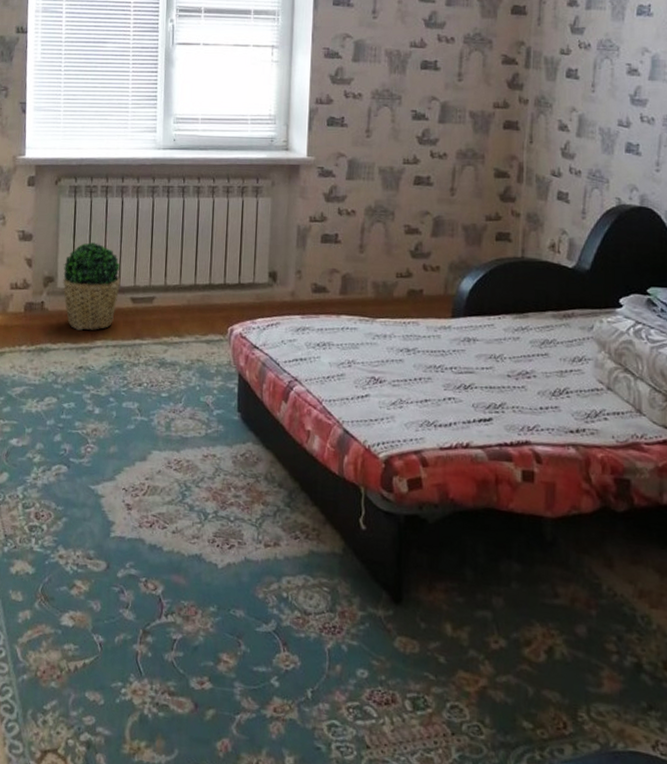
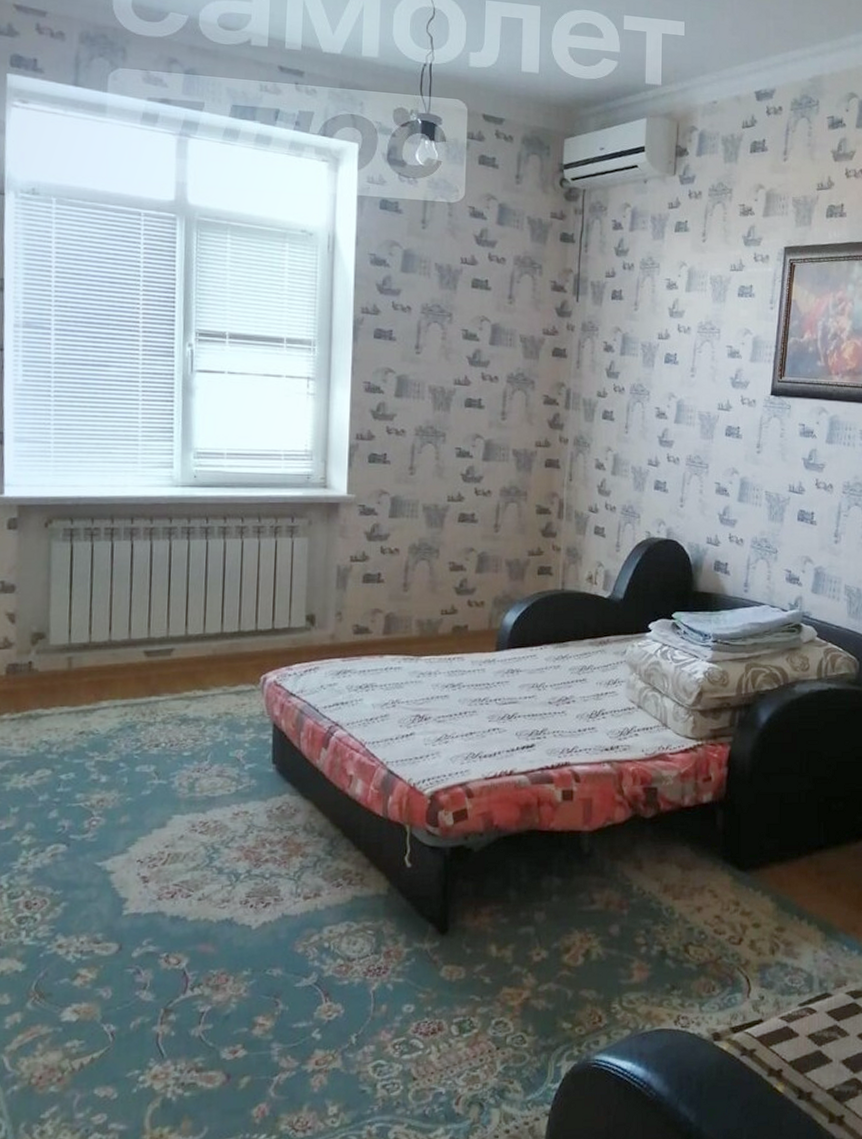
potted plant: present [63,242,121,331] -> none [57,592,131,691]

